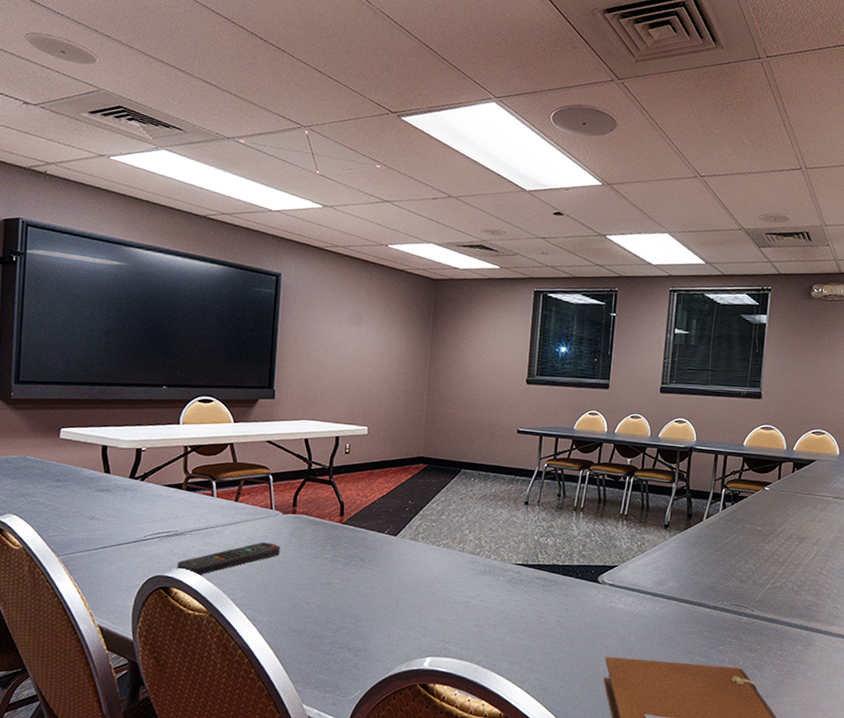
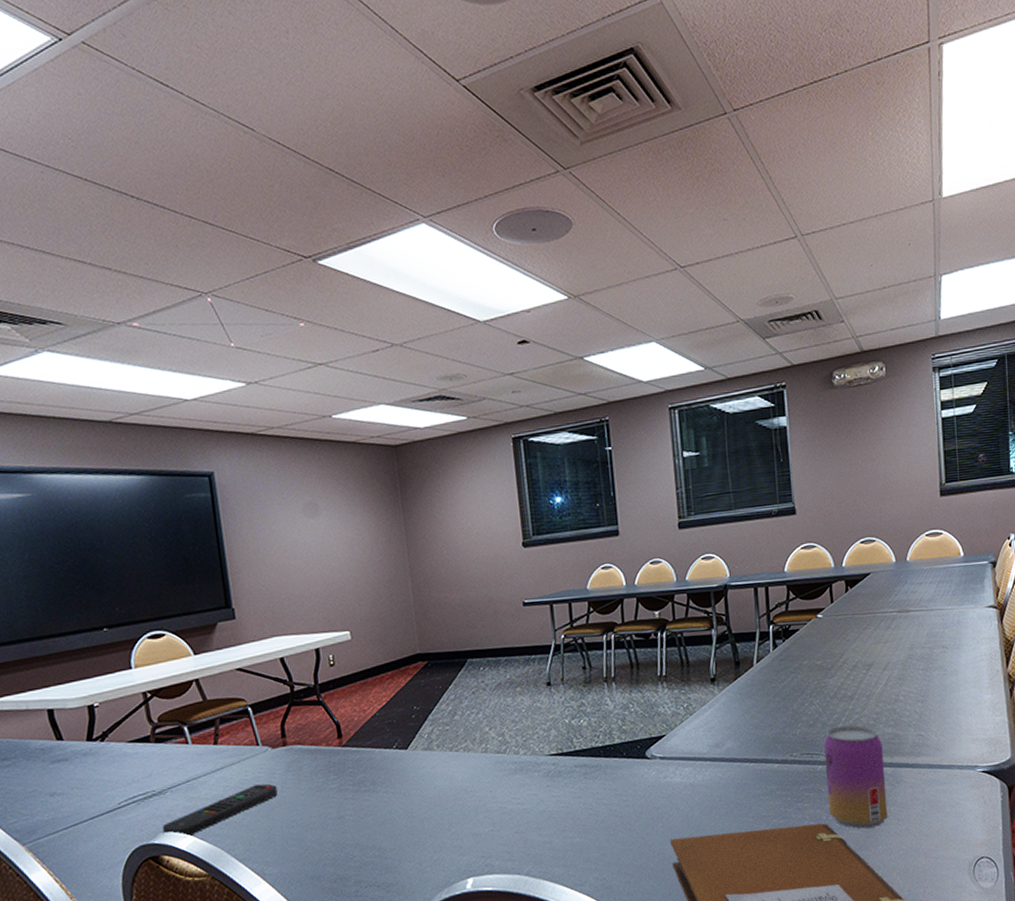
beer can: none [746,586,802,680] -> present [824,725,888,829]

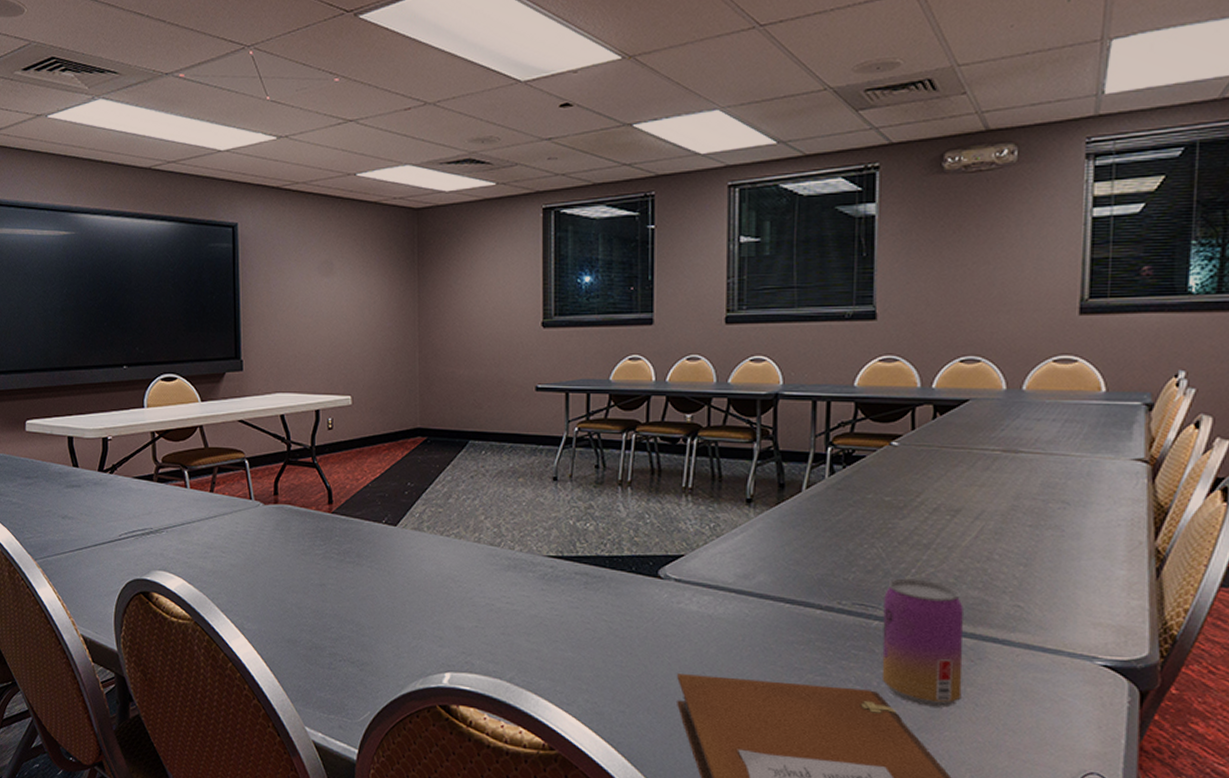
remote control: present [162,783,278,838] -> none [155,538,264,579]

